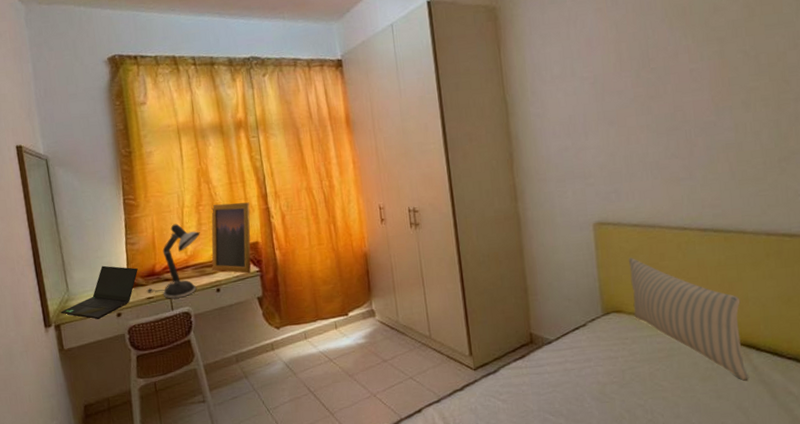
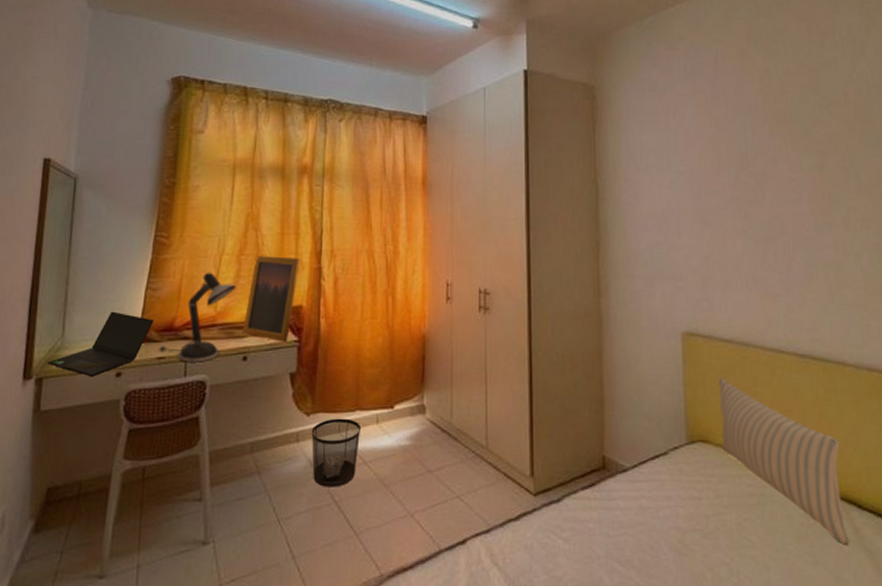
waste bin: none [282,327,324,382] -> present [311,418,362,487]

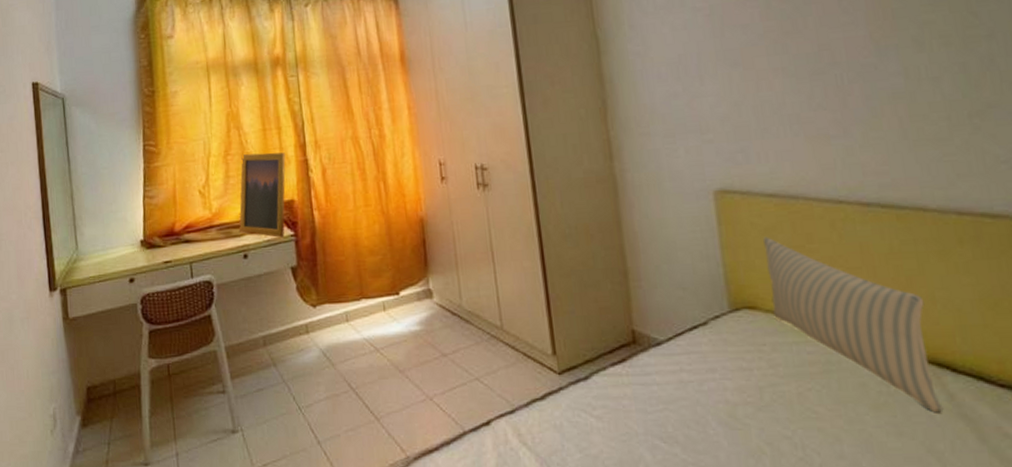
laptop: present [47,311,154,377] -> none [68,221,156,284]
desk lamp: present [158,272,237,362] -> none [163,175,228,264]
waste bin: present [311,418,362,487] -> none [319,307,369,375]

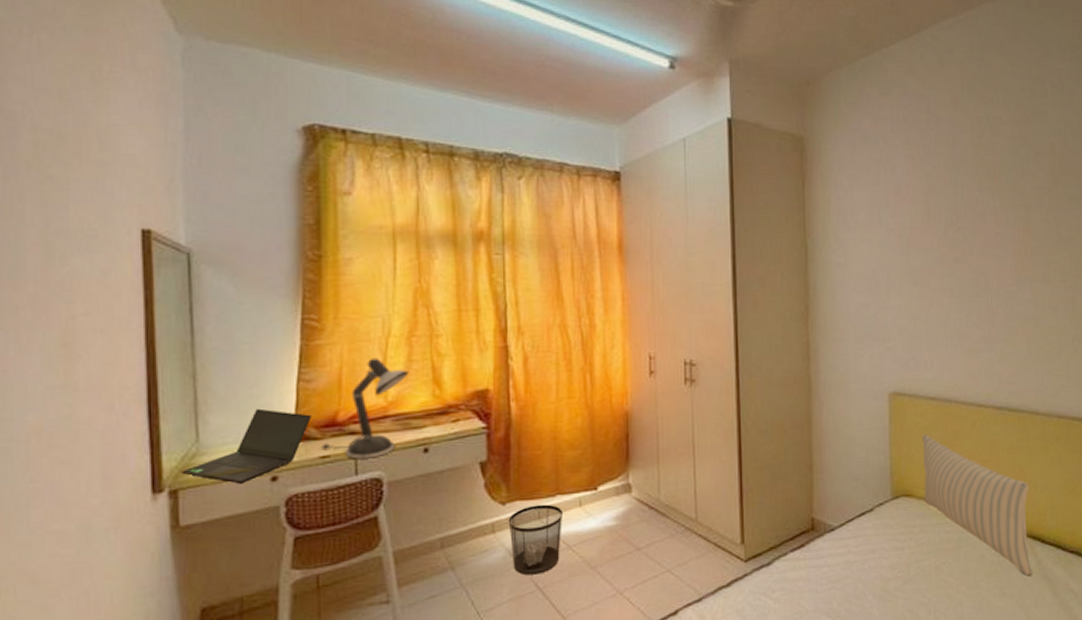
laptop: none [68,221,156,284] -> present [181,408,311,484]
desk lamp: none [163,175,228,264] -> present [320,357,409,459]
picture frame: present [239,152,286,238] -> none [420,336,482,430]
waste bin: none [319,307,369,375] -> present [508,504,564,576]

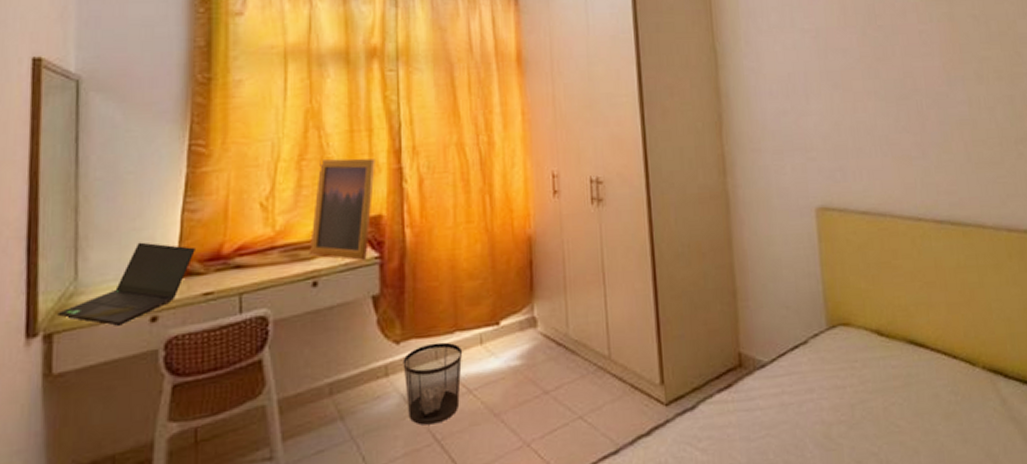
desk lamp: present [320,357,409,459] -> none [203,184,299,296]
picture frame: none [420,336,482,430] -> present [309,158,375,260]
pillow: present [923,434,1033,576] -> none [857,253,998,418]

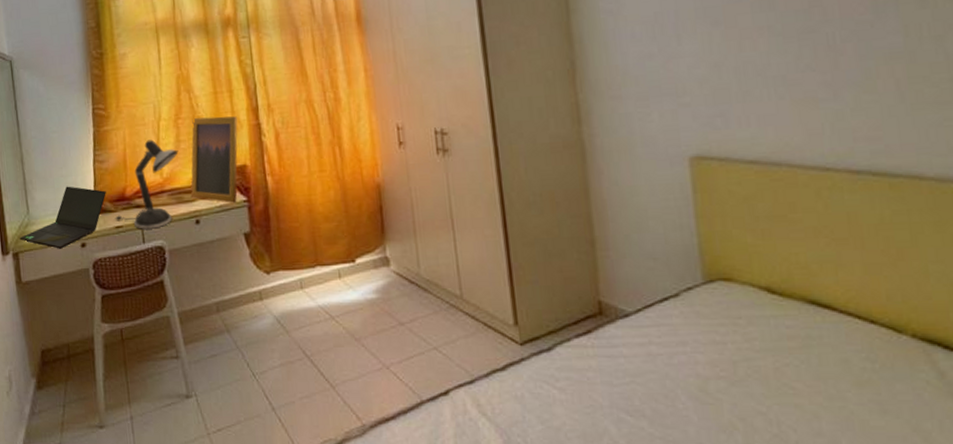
desk lamp: none [203,184,299,296] -> present [114,139,179,229]
waste bin: present [402,342,463,425] -> none [273,274,324,343]

